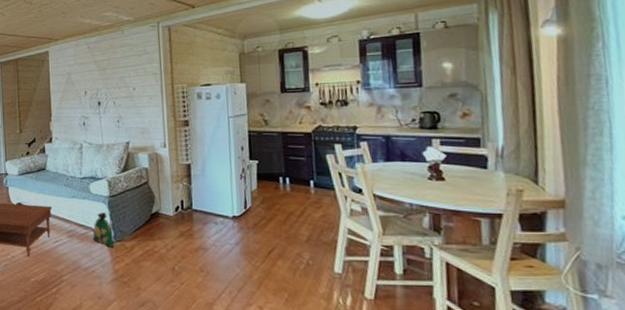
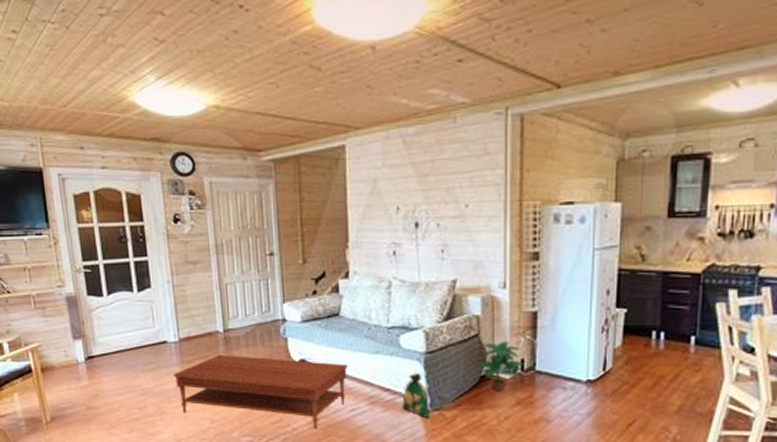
potted plant: none [149,186,184,226] -> present [478,340,524,391]

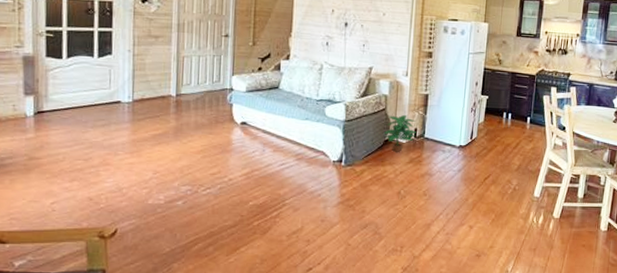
coffee table: present [174,354,348,429] -> none [123,114,282,180]
bag: present [402,373,431,418] -> none [323,136,345,172]

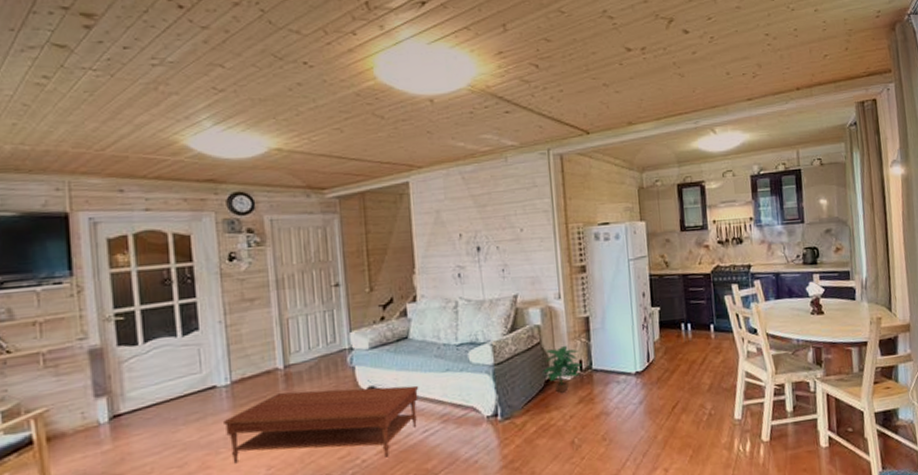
coffee table: none [123,114,282,180] -> present [224,385,419,464]

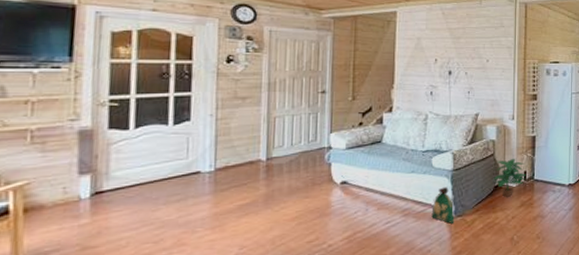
coffee table: present [224,385,419,464] -> none [203,181,386,244]
bag: none [474,385,502,428] -> present [431,187,455,224]

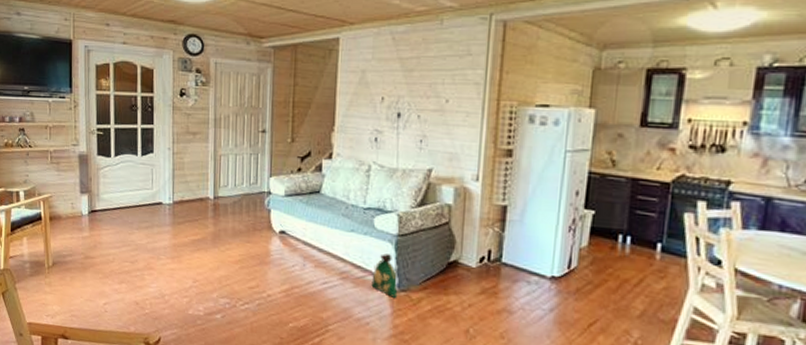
potted plant: present [493,158,526,197] -> none [446,230,491,279]

